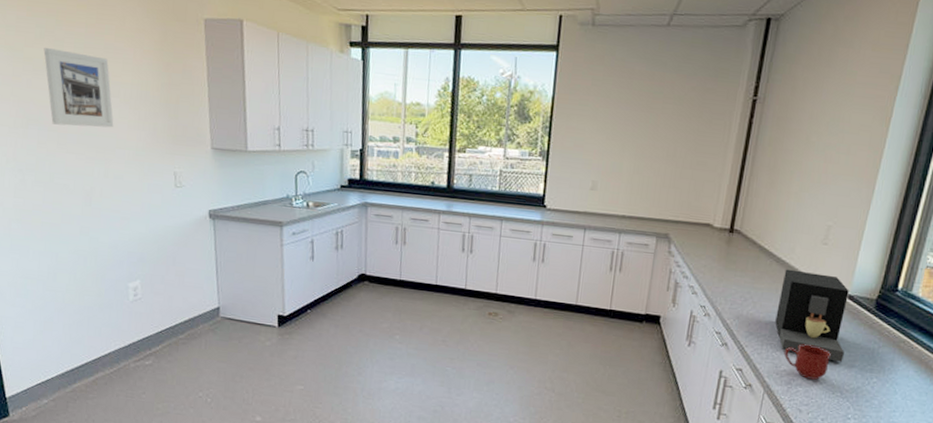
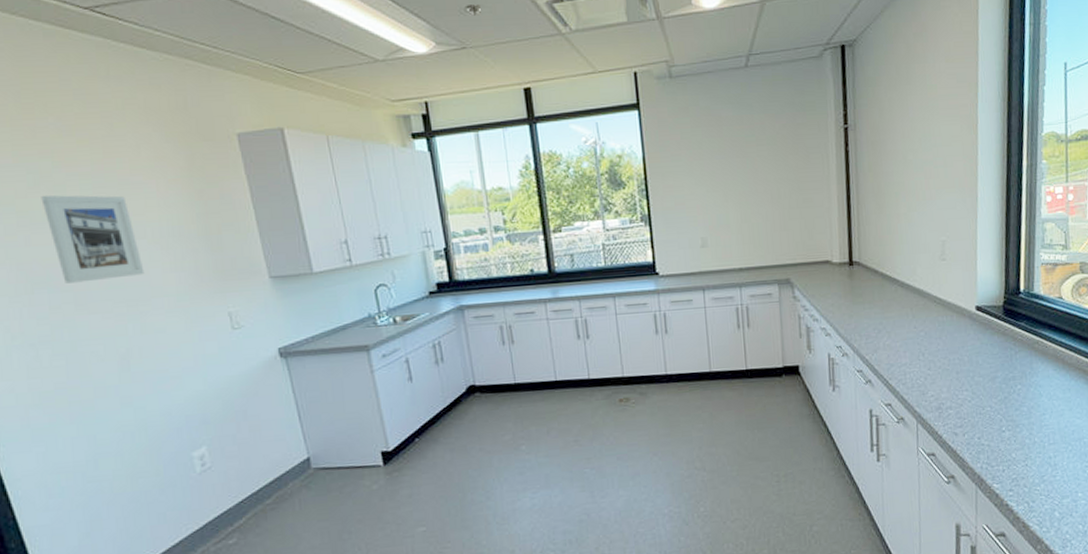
coffee maker: present [775,269,849,362] -> none [911,290,985,376]
mug: present [783,344,831,380] -> none [927,364,973,400]

